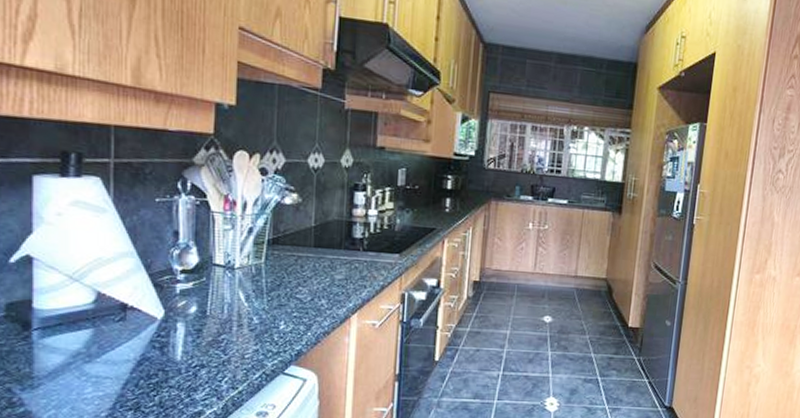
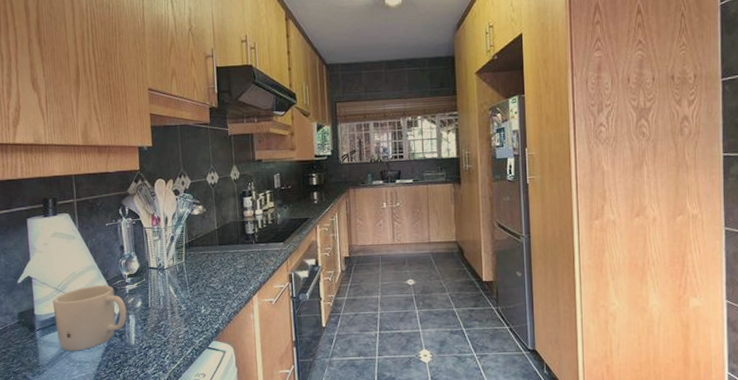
mug: none [62,278,174,363] -> present [52,285,127,352]

